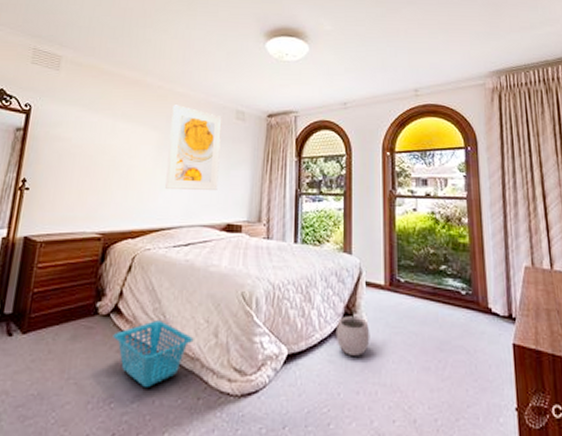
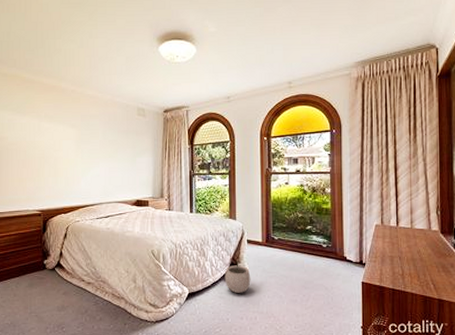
laundry basket: present [112,321,194,389] -> none [59,272,118,318]
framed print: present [165,105,222,191] -> none [85,105,127,175]

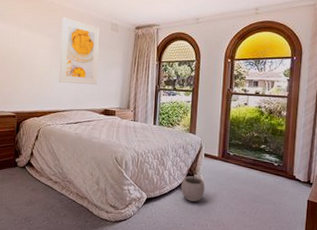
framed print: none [85,105,127,175] -> present [59,17,100,85]

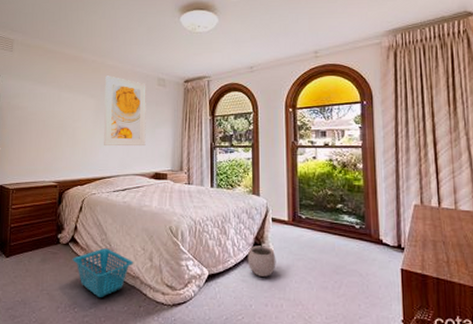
laundry basket: none [28,172,83,214] -> present [72,248,134,298]

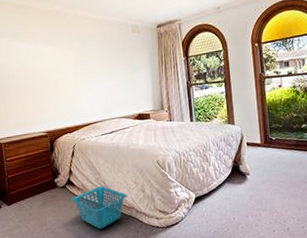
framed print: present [104,75,146,147] -> none [80,26,127,94]
plant pot: present [247,240,276,277] -> none [228,163,253,194]

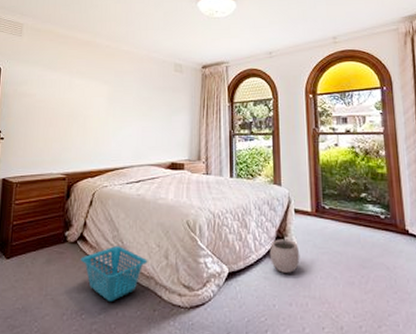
plant pot: none [228,163,253,194] -> present [269,233,300,273]

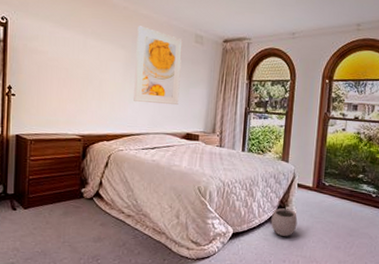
laundry basket: present [80,246,148,302] -> none [96,204,160,251]
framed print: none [117,61,163,135] -> present [134,26,183,106]

